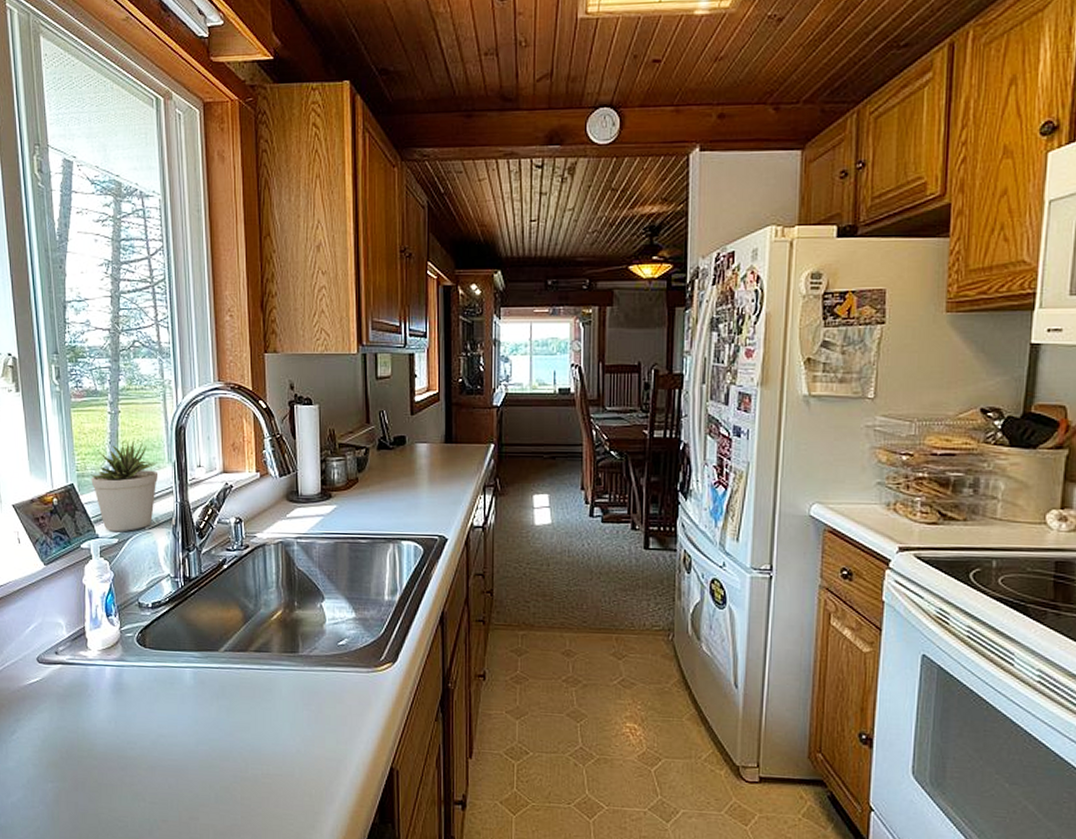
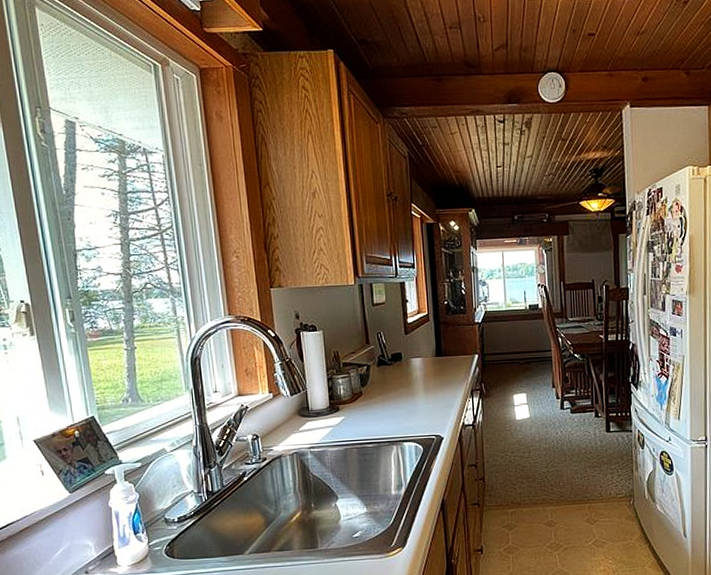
potted plant: present [89,441,159,532] -> none [110,373,177,457]

